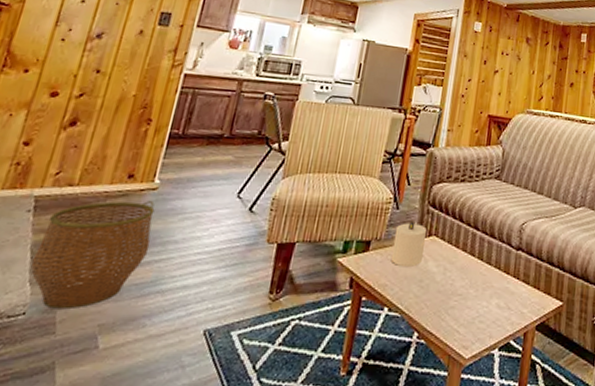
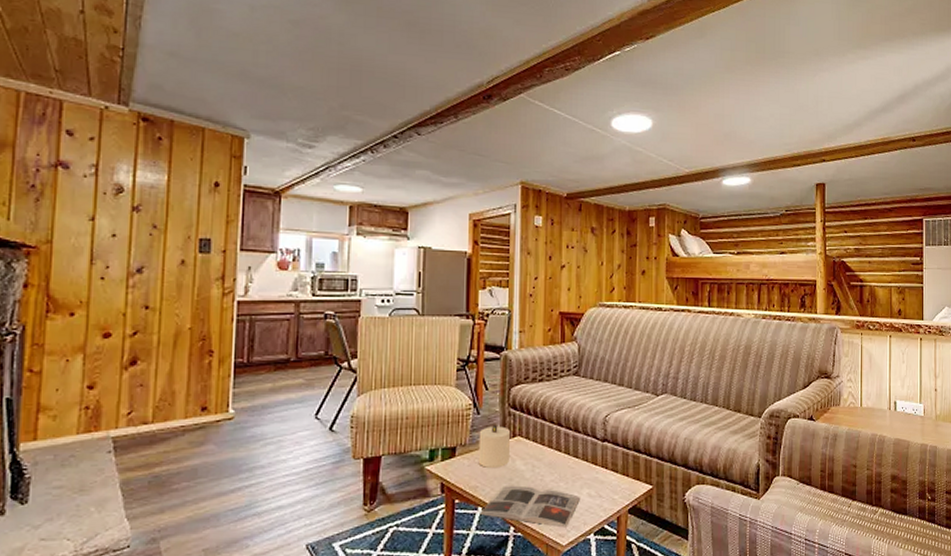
basket: present [31,201,155,309] -> none [124,431,237,540]
magazine: none [385,287,488,339] -> present [480,485,580,528]

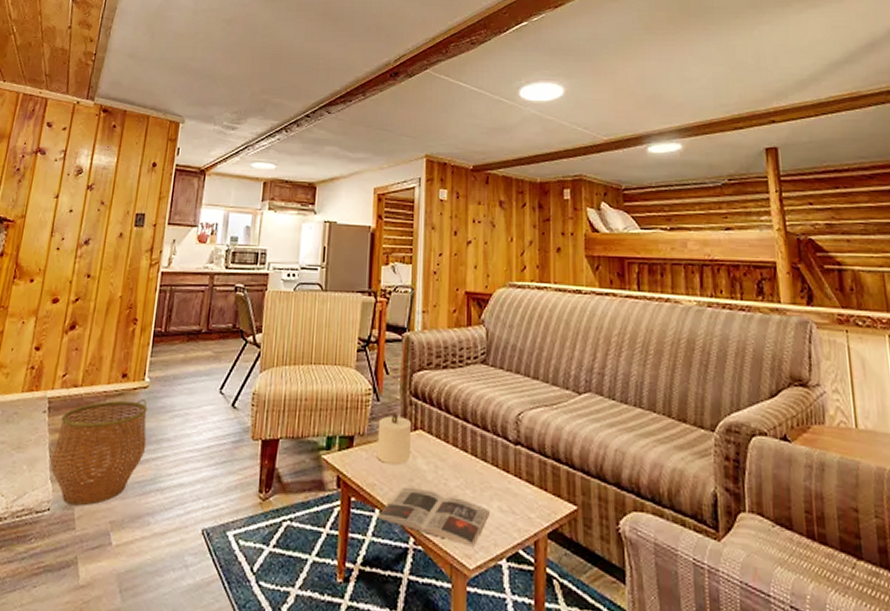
basket: none [124,431,237,540] -> present [50,399,148,506]

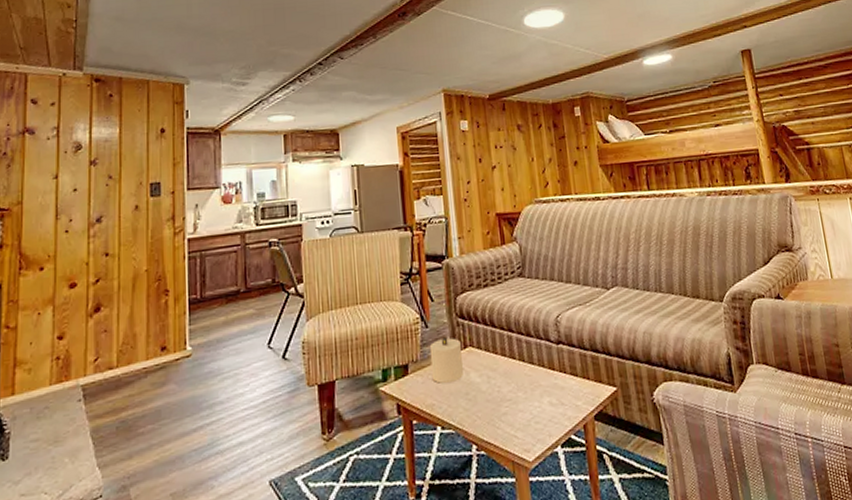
basket: present [50,399,148,506] -> none [95,368,198,487]
magazine: present [377,487,489,547] -> none [439,399,542,442]

